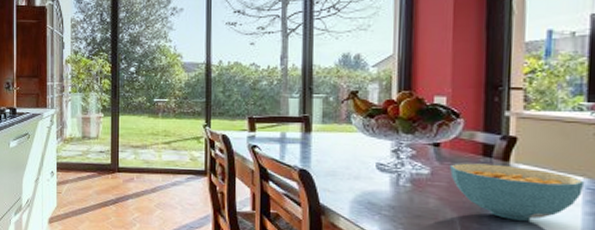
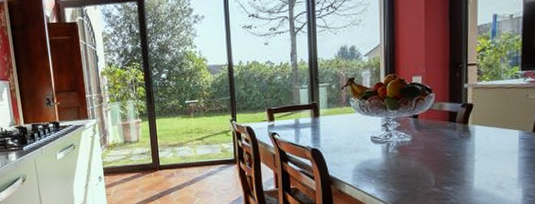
cereal bowl: present [450,163,585,221] -> none [426,127,520,170]

